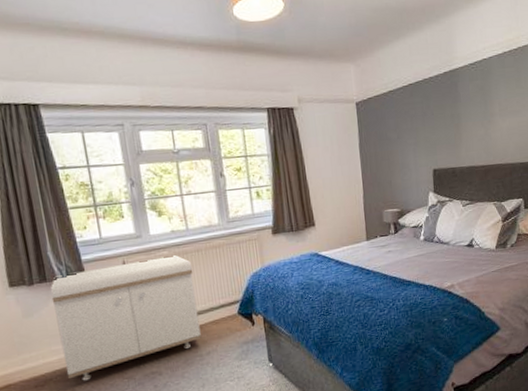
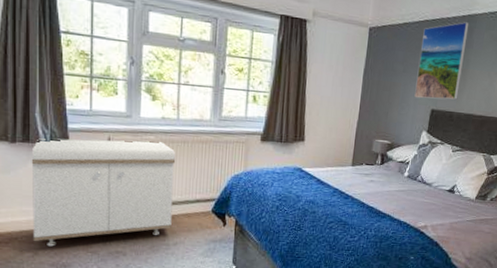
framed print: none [409,78,457,162] -> present [414,22,470,100]

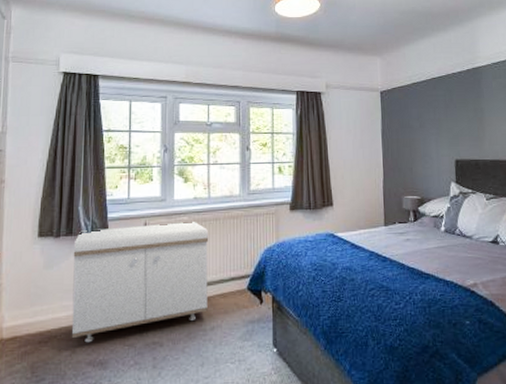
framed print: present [414,22,470,100] -> none [432,75,480,151]

